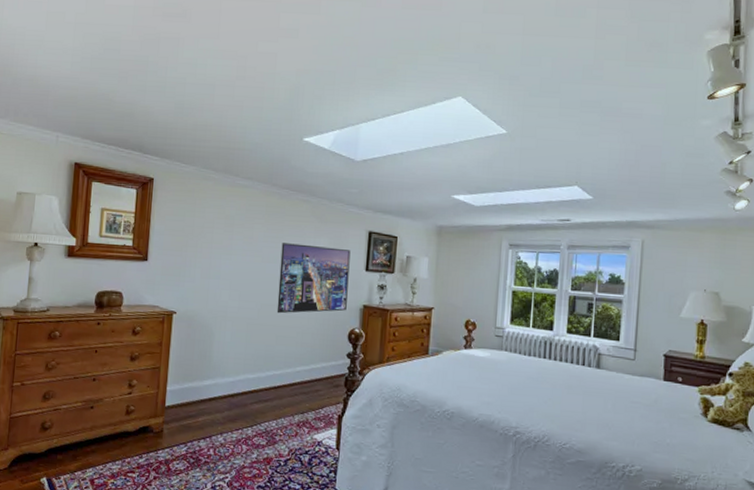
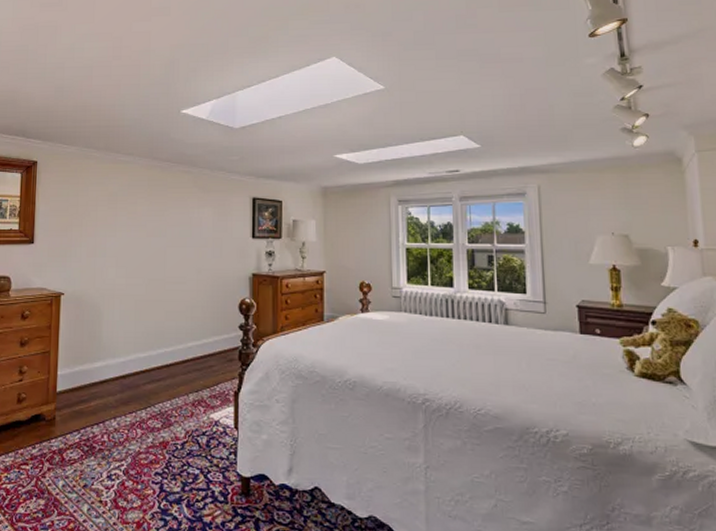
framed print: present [276,243,351,314] -> none [164,215,235,288]

